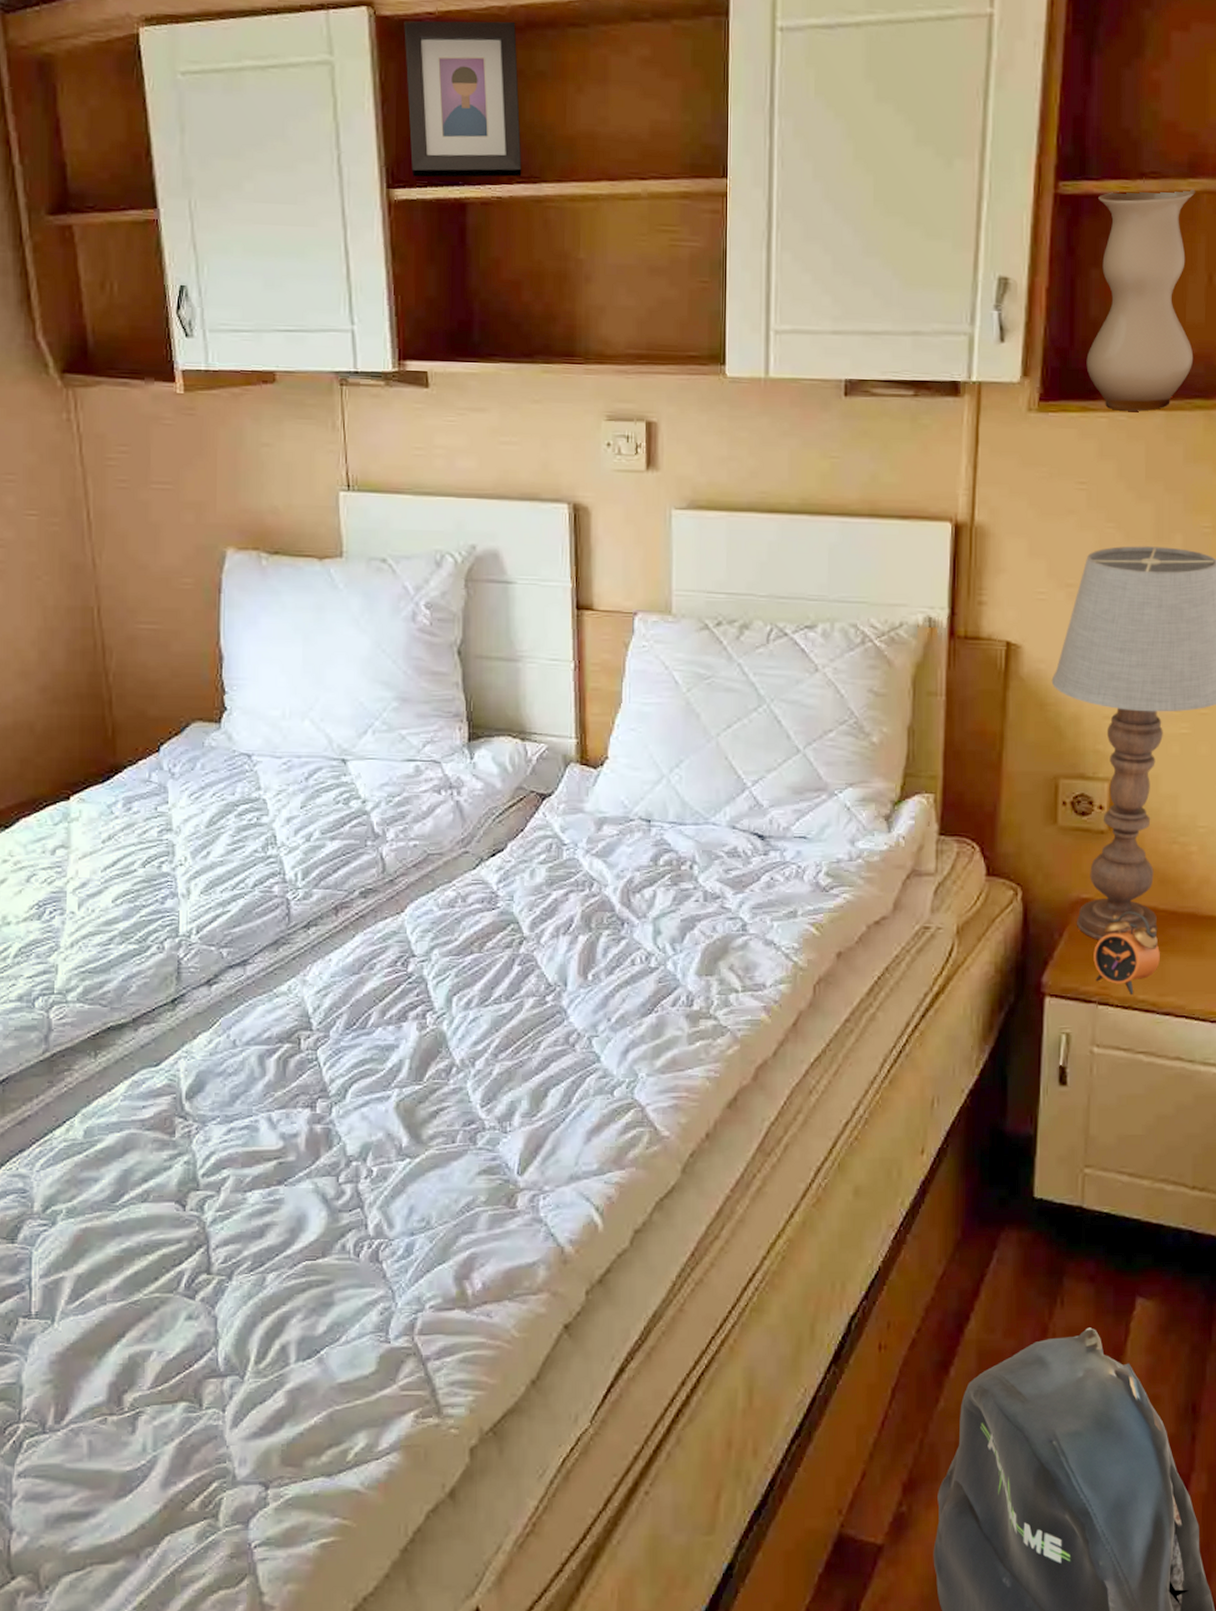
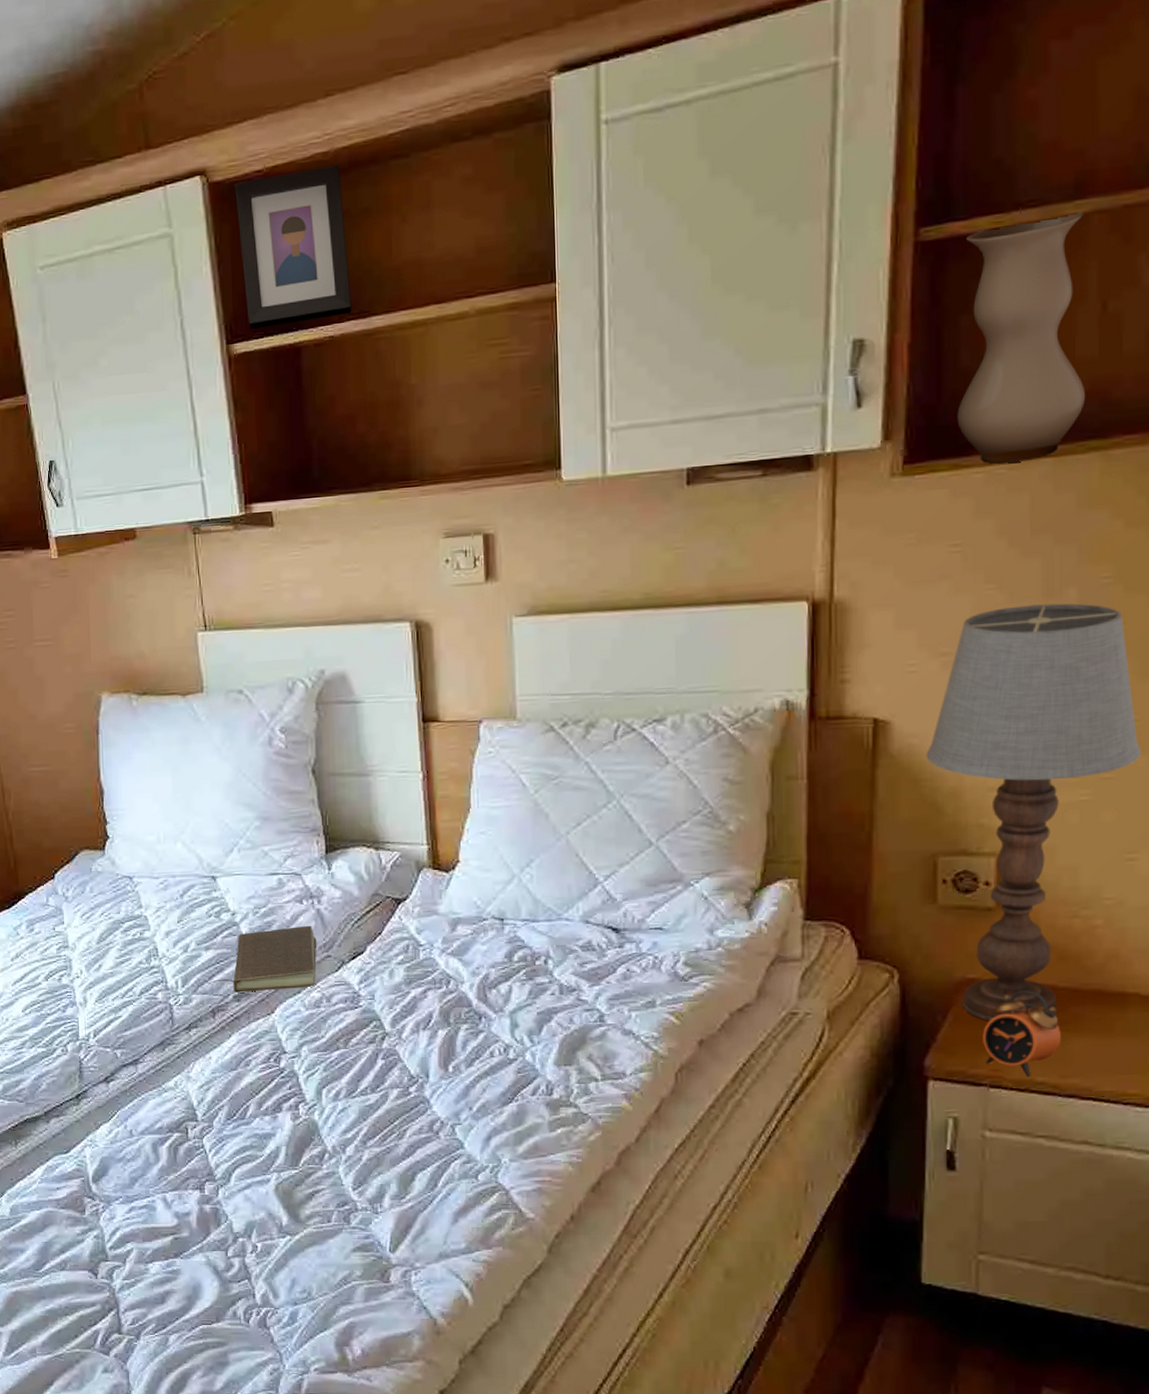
book: none [331,818,455,889] -> present [207,925,317,993]

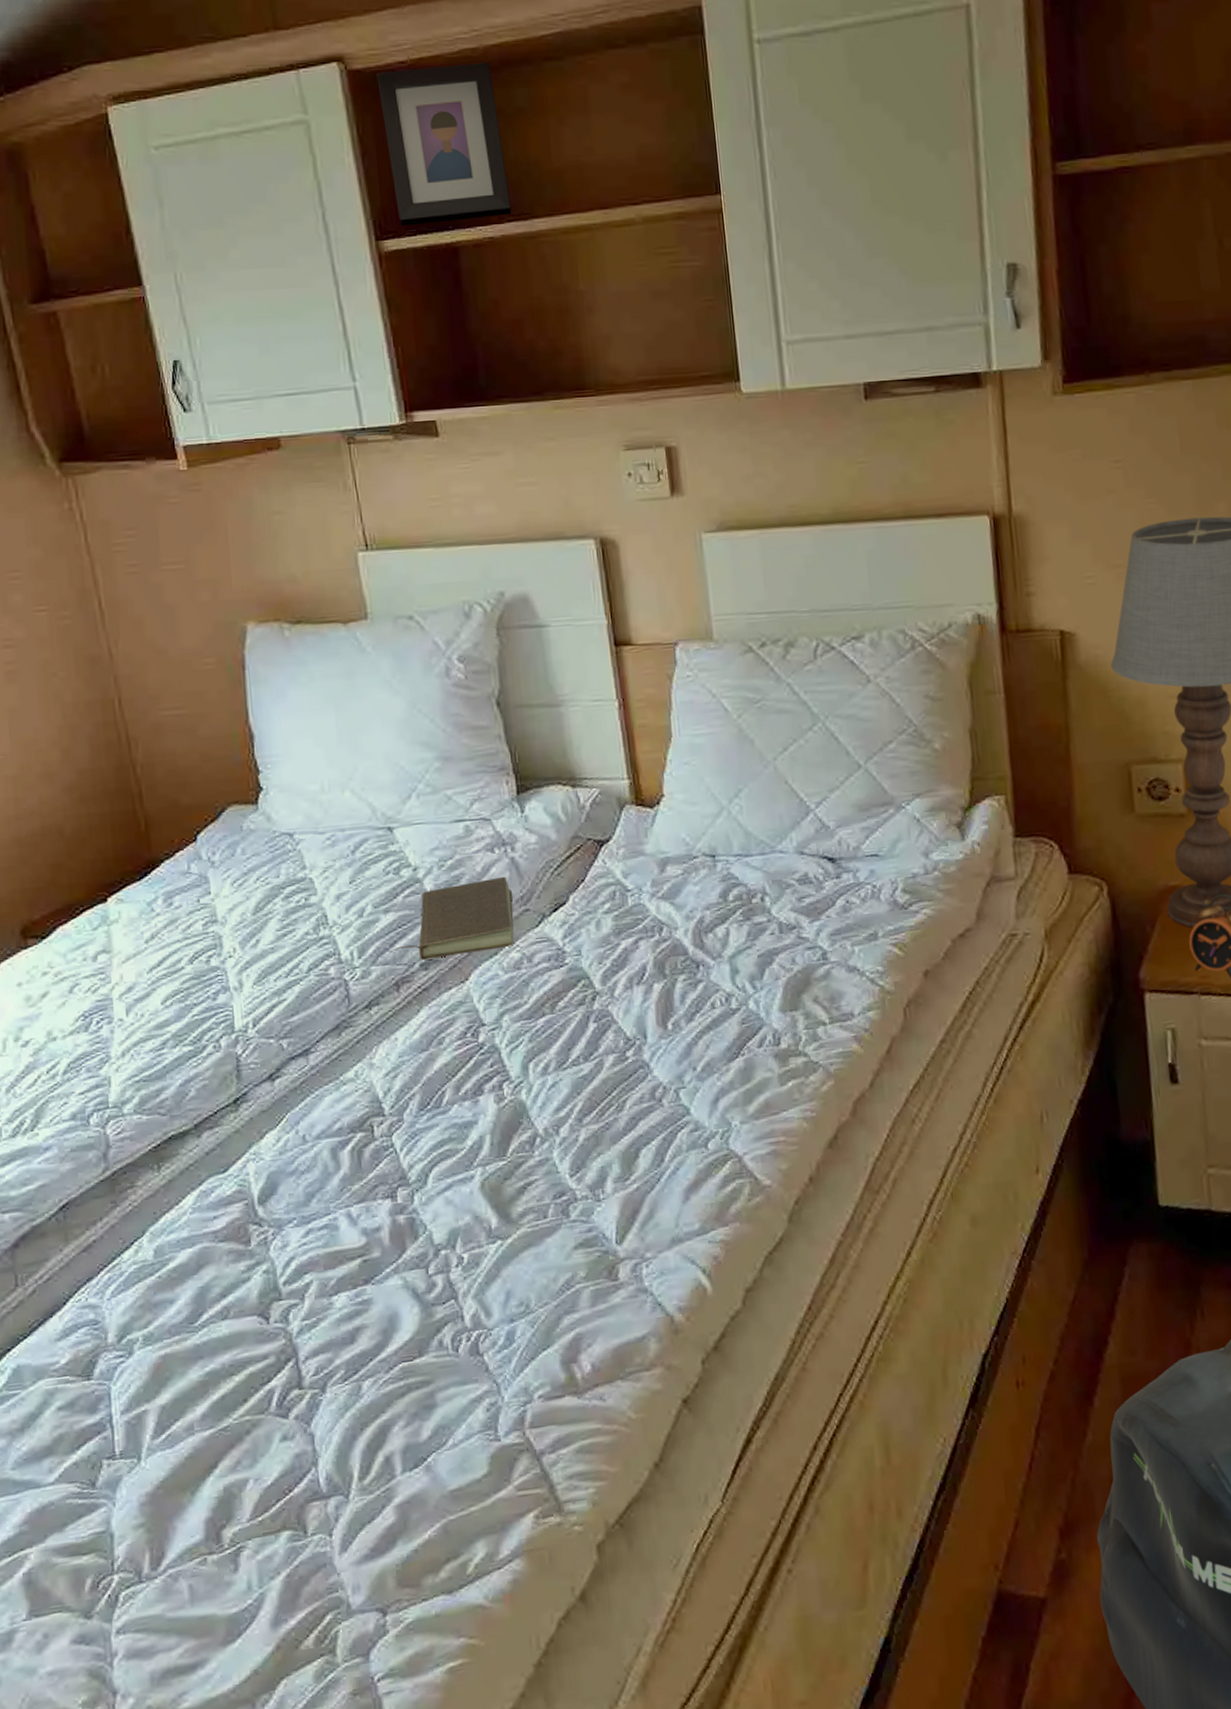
vase: present [957,211,1086,464] -> none [1097,156,1214,385]

